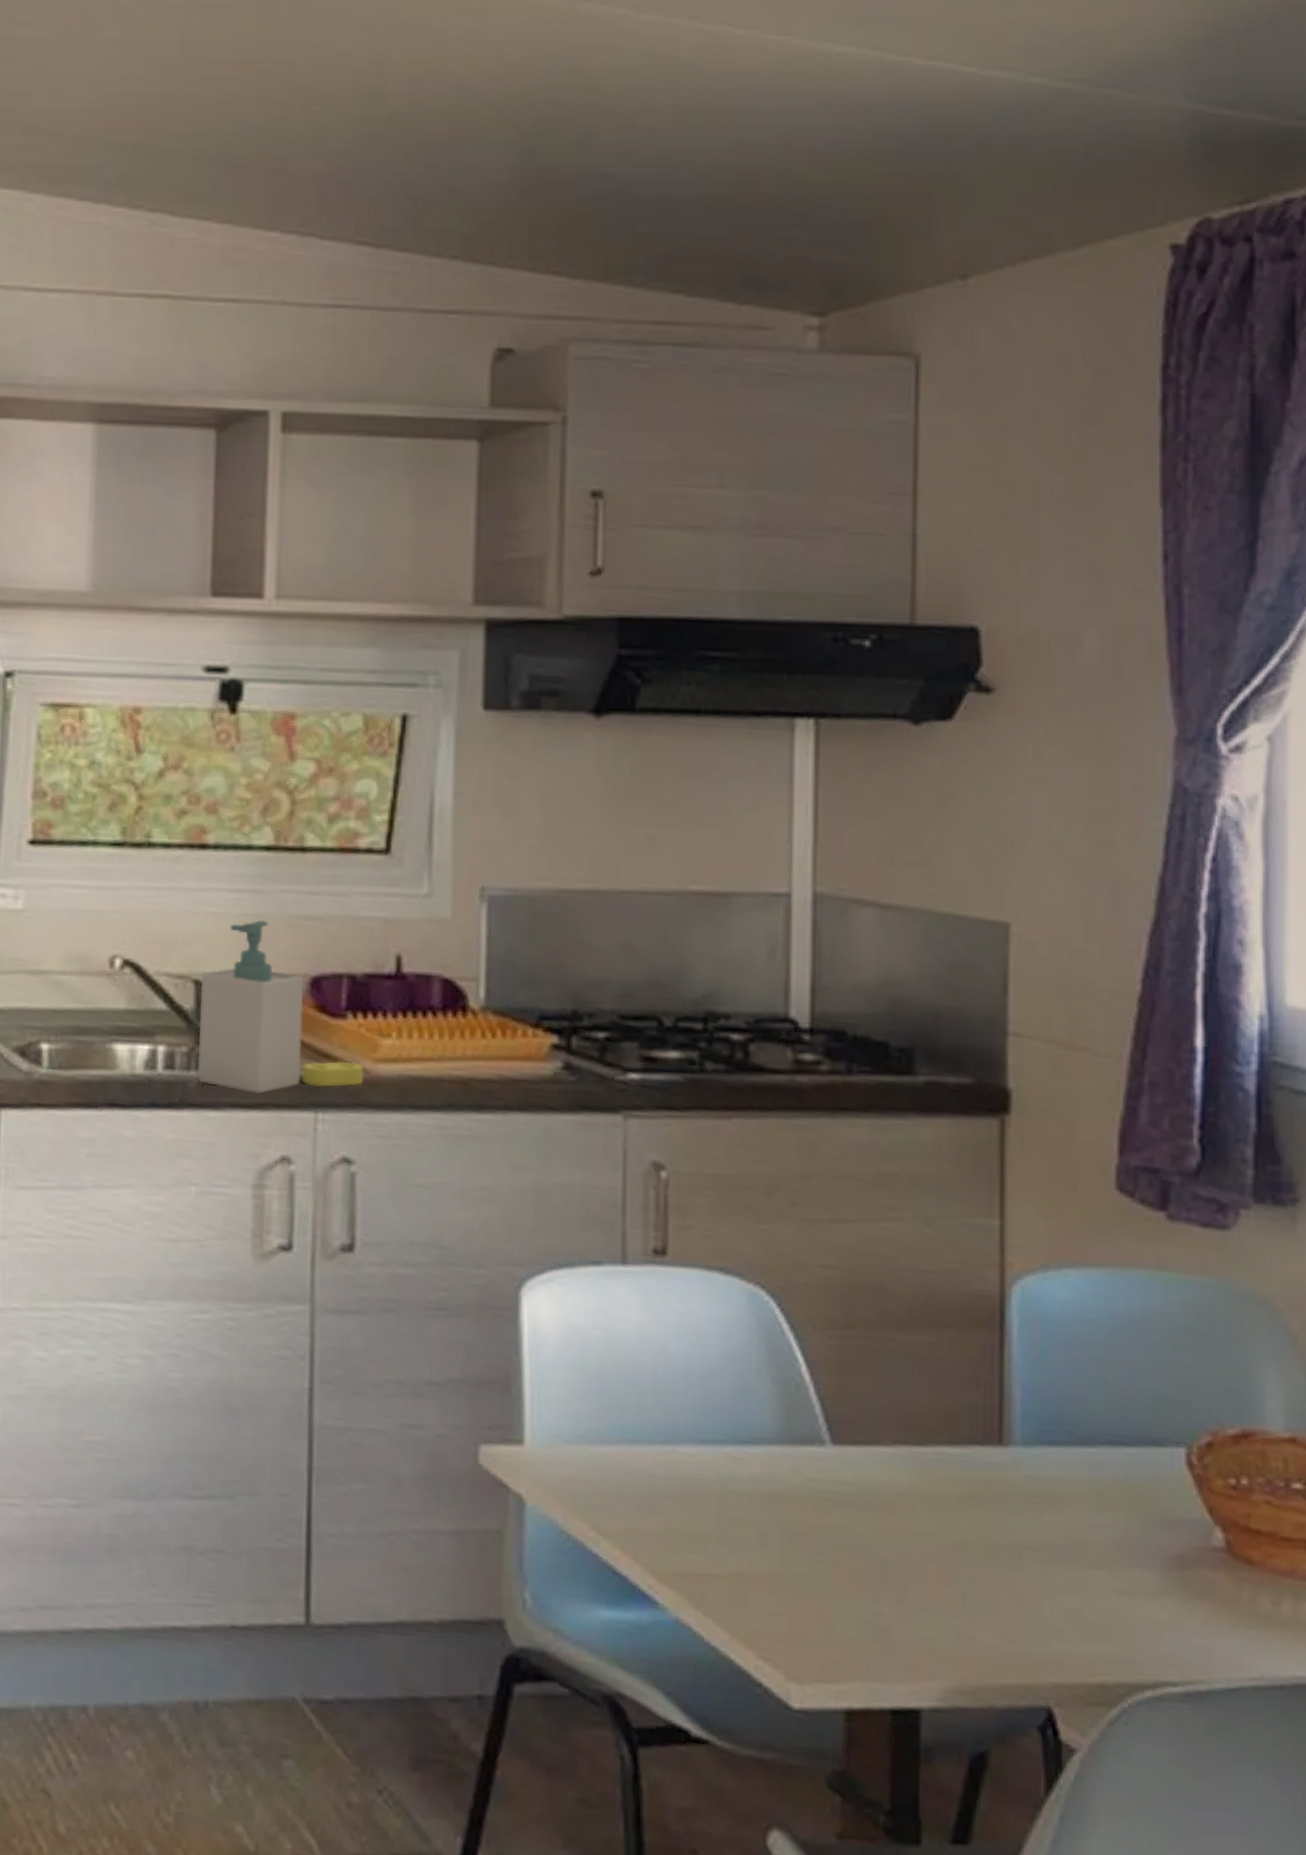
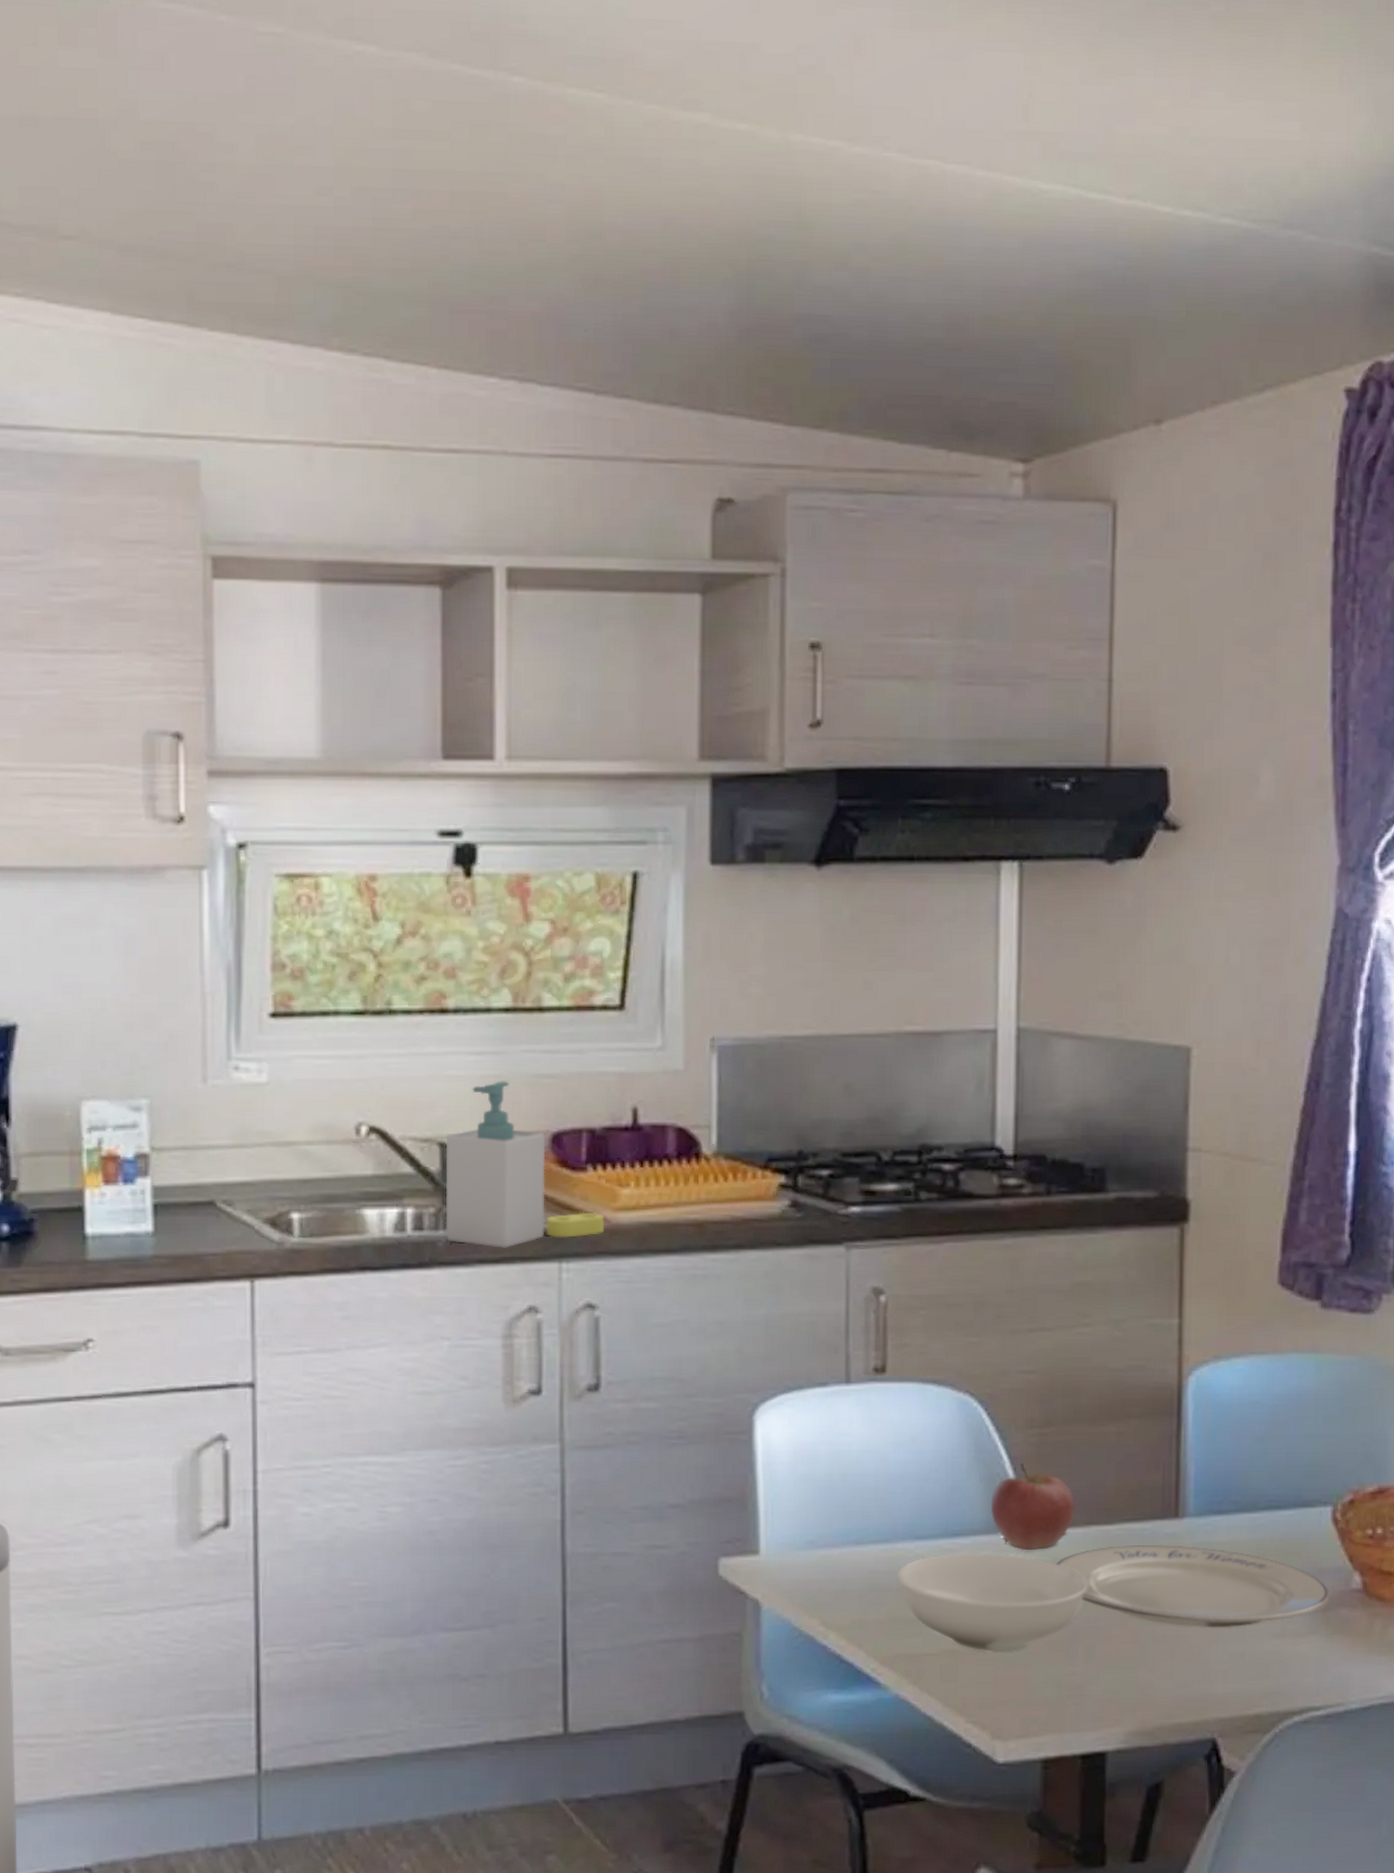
bowl: none [677,1462,898,1581] -> present [896,1553,1088,1652]
apple: none [784,1367,882,1469] -> present [990,1462,1075,1551]
plate: none [860,1471,1186,1579] -> present [1056,1545,1330,1628]

